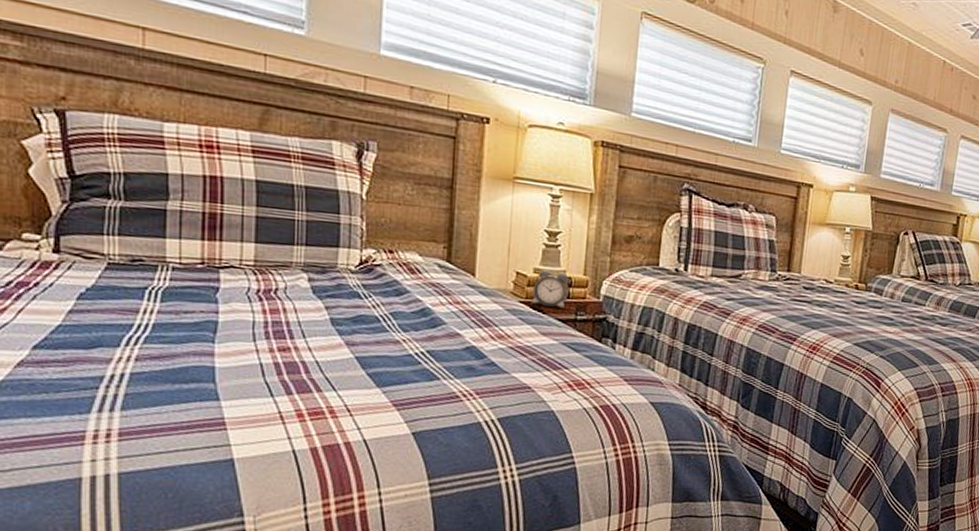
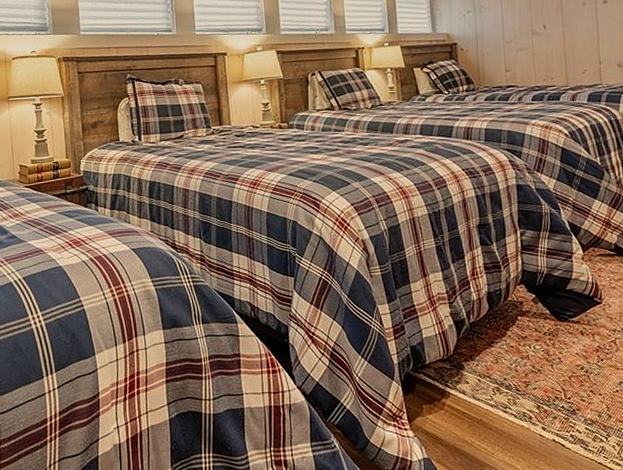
alarm clock: present [530,270,570,309] -> none [32,159,59,187]

